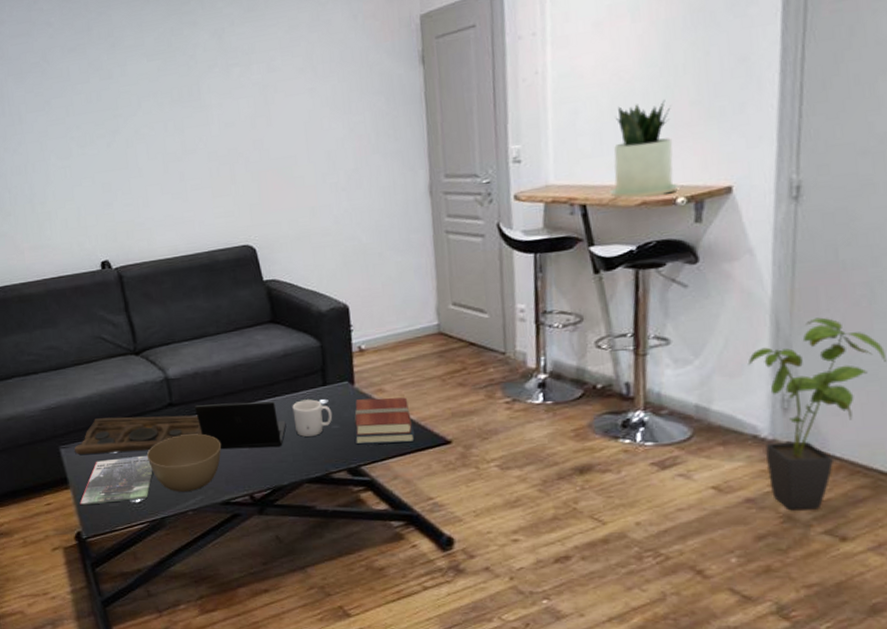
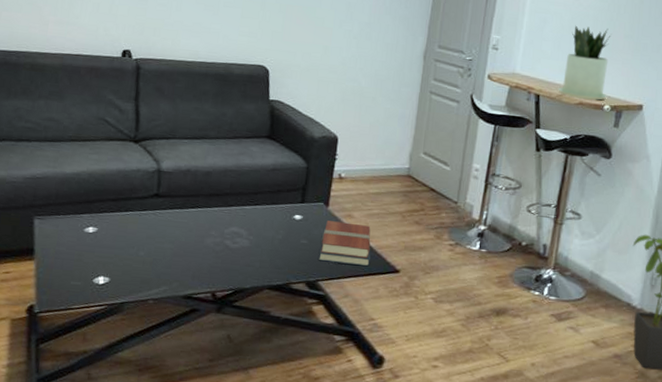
decorative tray: present [73,415,203,455] -> none [48,196,181,235]
magazine: present [79,455,153,506] -> none [40,237,124,282]
bowl: present [146,433,222,492] -> none [121,225,197,281]
laptop: present [195,401,286,450] -> none [179,199,261,252]
mug: present [292,399,333,437] -> none [268,212,304,247]

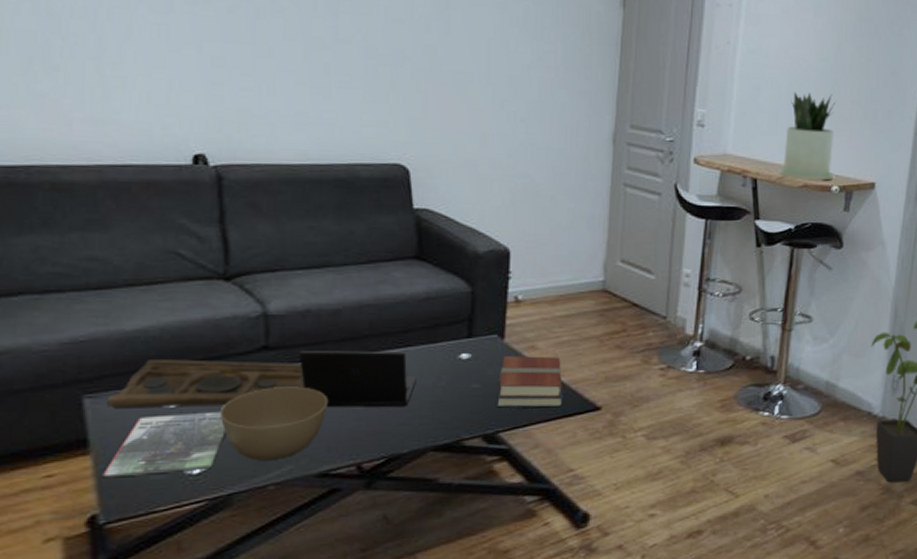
magazine: none [40,237,124,282] -> present [102,411,226,479]
decorative tray: none [48,196,181,235] -> present [106,359,305,407]
bowl: none [121,225,197,281] -> present [219,386,329,460]
laptop: none [179,199,261,252] -> present [299,350,417,408]

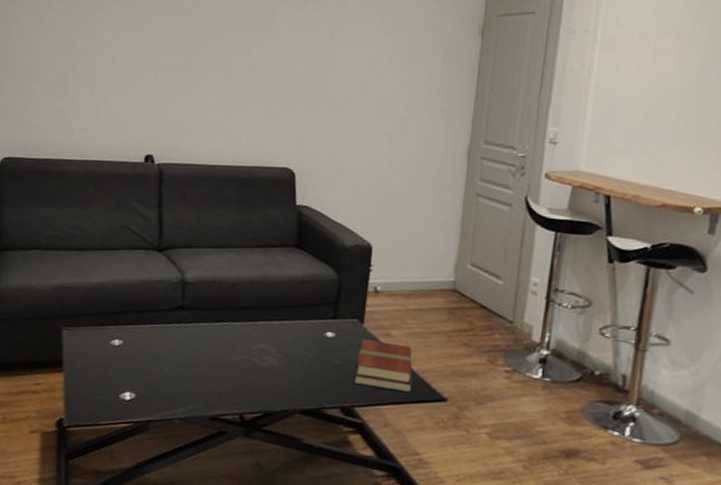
magazine: present [102,411,226,479] -> none [69,349,150,398]
decorative tray: present [106,359,305,407] -> none [76,306,207,349]
bowl: present [219,386,329,460] -> none [146,339,223,400]
laptop: present [299,350,417,408] -> none [204,312,290,372]
planter: present [778,92,836,181] -> none [633,112,700,202]

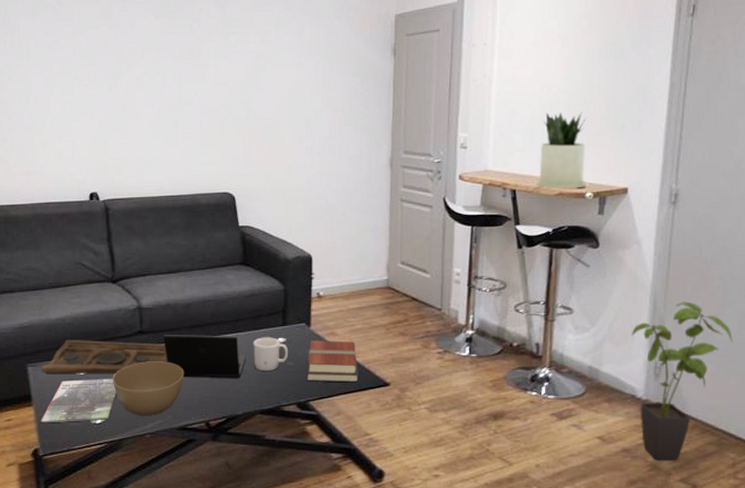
magazine: none [69,349,150,398] -> present [41,378,117,423]
decorative tray: none [76,306,207,349] -> present [41,340,168,373]
bowl: none [146,339,223,400] -> present [112,361,185,415]
laptop: none [204,312,290,372] -> present [163,334,246,379]
mug: none [297,328,337,367] -> present [253,337,289,371]
planter: none [633,112,700,202] -> present [535,112,588,189]

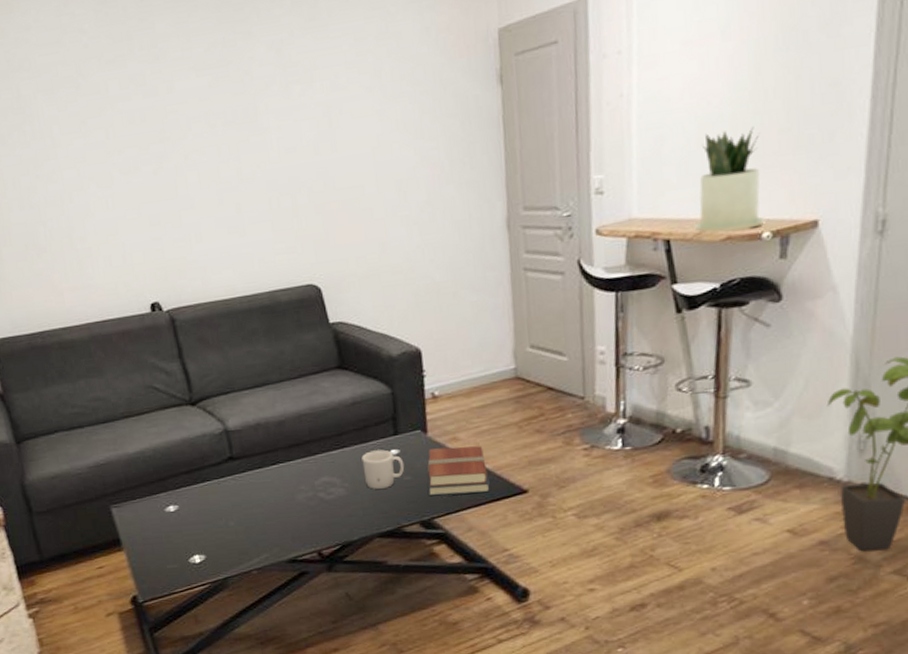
decorative tray: present [41,340,168,373] -> none [126,468,267,514]
magazine: present [41,378,117,423] -> none [134,512,214,568]
bowl: present [112,361,185,415] -> none [206,488,287,551]
laptop: present [163,334,246,379] -> none [257,452,356,505]

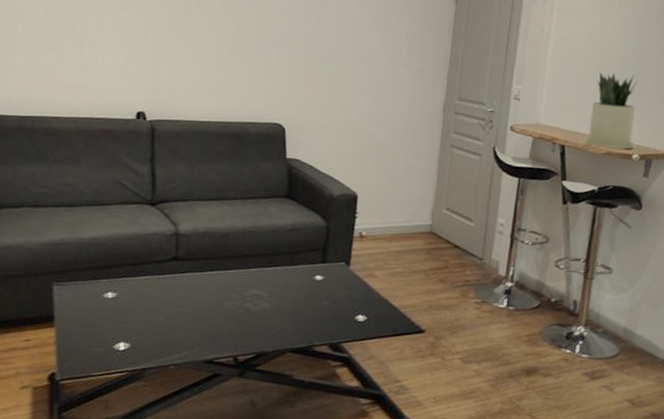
mug: present [361,449,405,489] -> none [288,273,326,309]
books: present [426,446,490,497] -> none [341,280,395,327]

